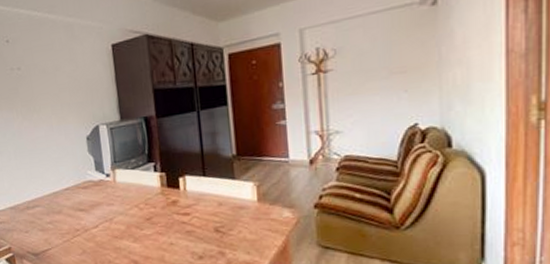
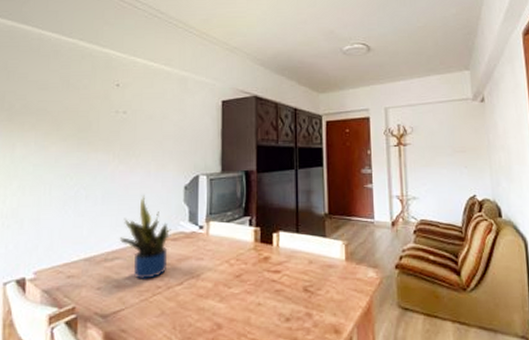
potted plant: none [36,148,82,224] -> present [120,195,171,279]

